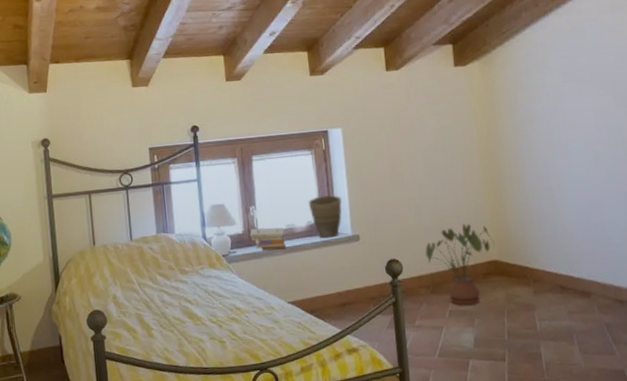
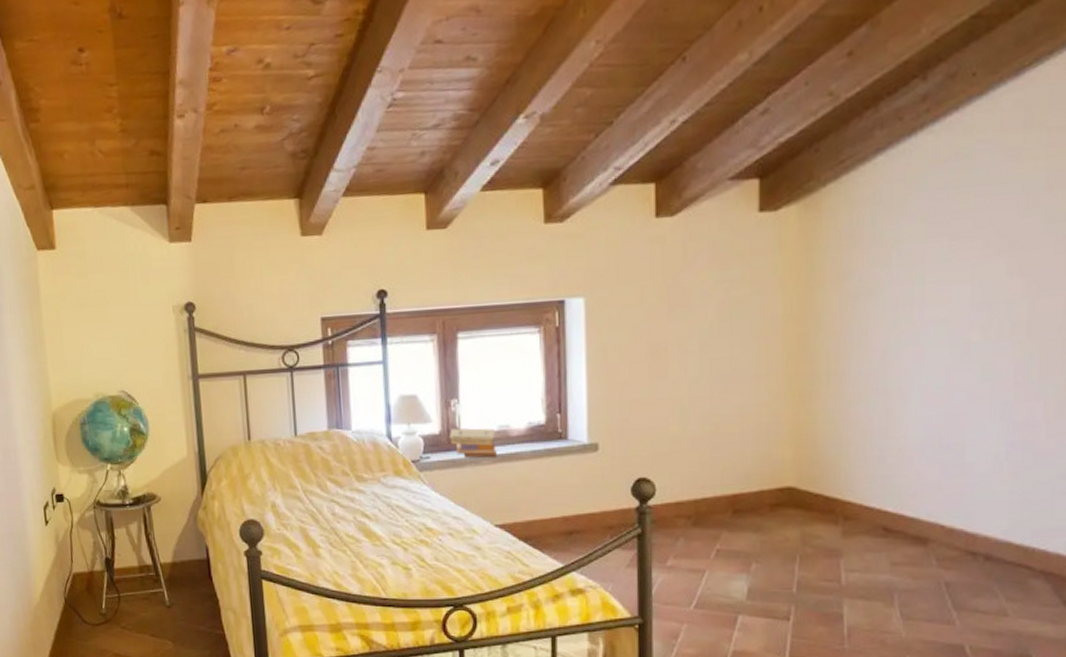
vase: present [308,195,343,240] -> none [530,389,578,447]
house plant: present [425,223,495,306] -> none [690,435,792,545]

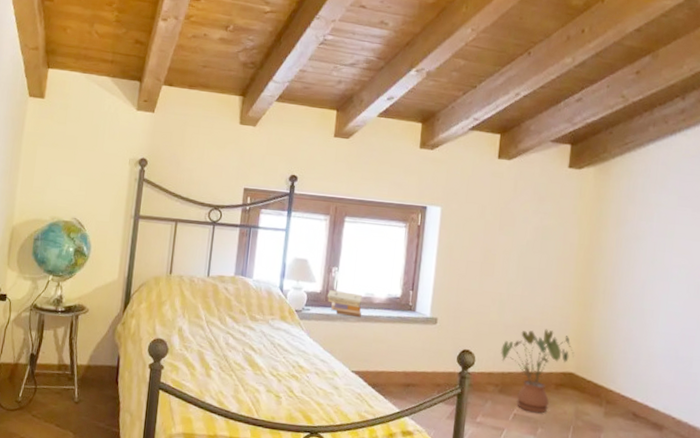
house plant: none [690,435,792,545] -> present [501,328,574,413]

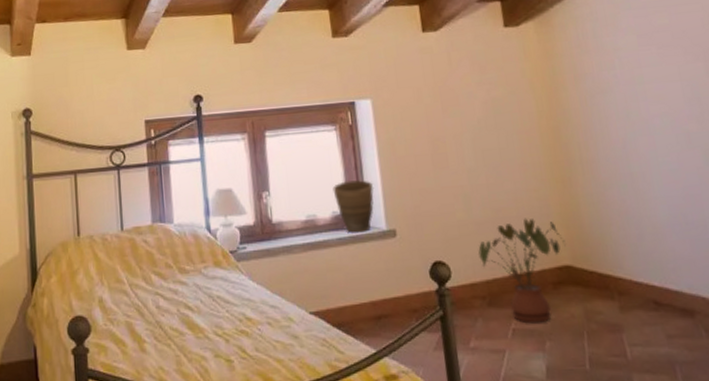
books: present [327,290,363,318] -> none [262,218,307,248]
vase: none [392,271,428,316] -> present [332,180,374,235]

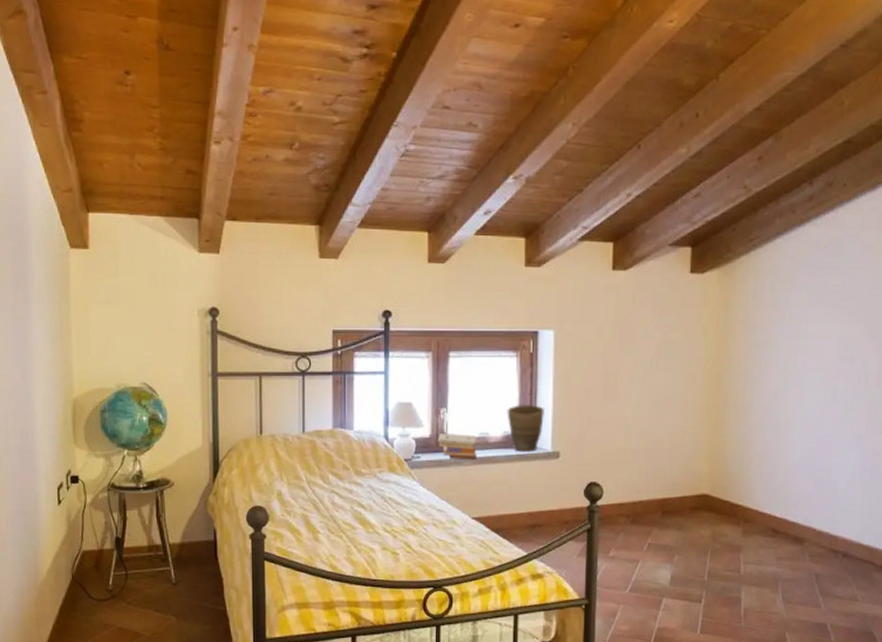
books: none [262,218,307,248] -> present [437,434,477,461]
house plant: present [478,218,566,324] -> none [630,451,708,540]

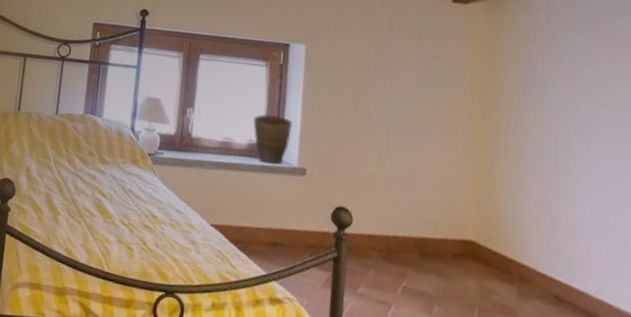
books: present [437,434,477,461] -> none [181,133,221,165]

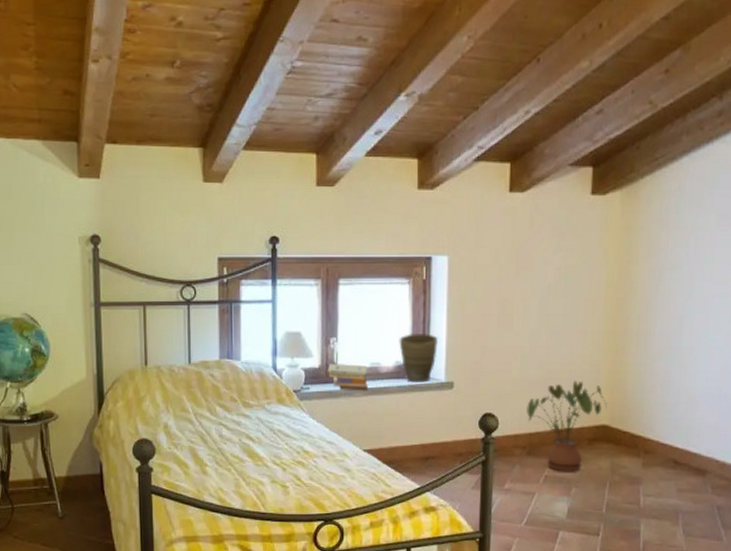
books: none [181,133,221,165] -> present [327,364,368,391]
house plant: none [383,186,474,288] -> present [526,380,607,472]

